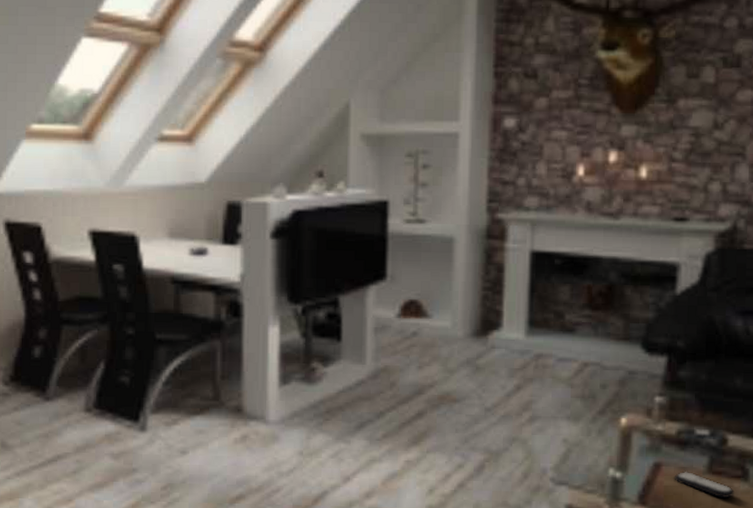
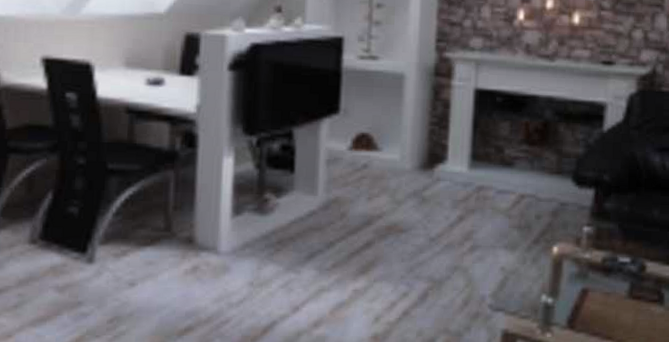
remote control: present [674,471,734,498] -> none [599,296,651,320]

